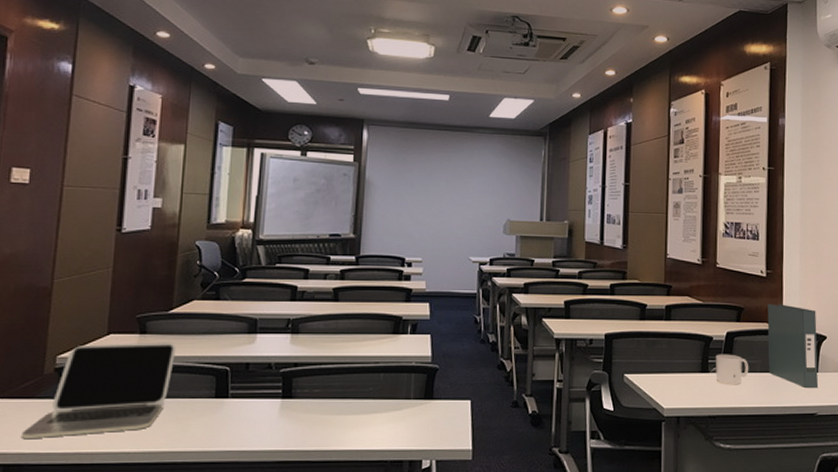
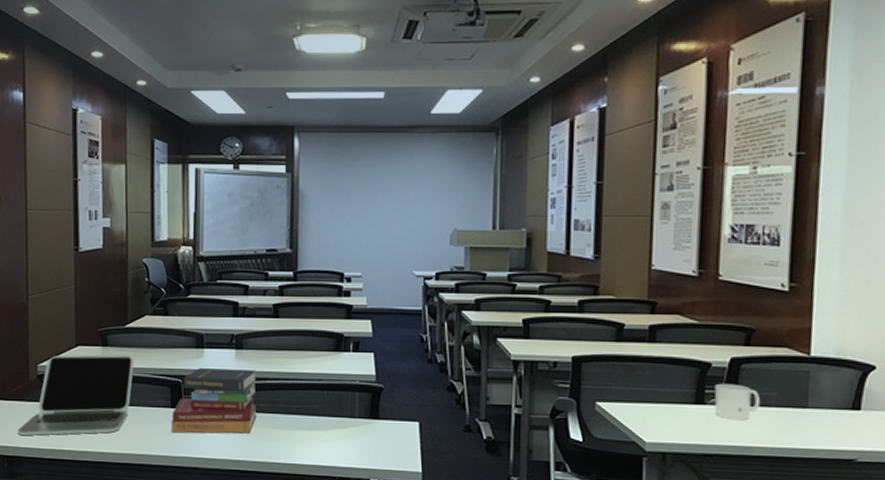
books: none [214,355,312,425] -> present [171,368,257,434]
binder: present [767,304,819,389] -> none [787,324,862,430]

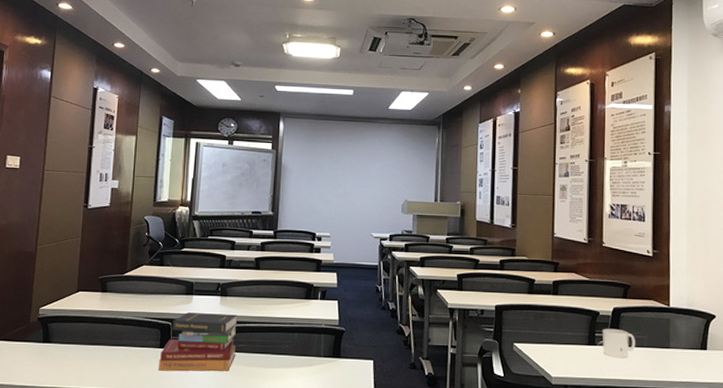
laptop: present [18,354,134,436] -> none [14,299,130,375]

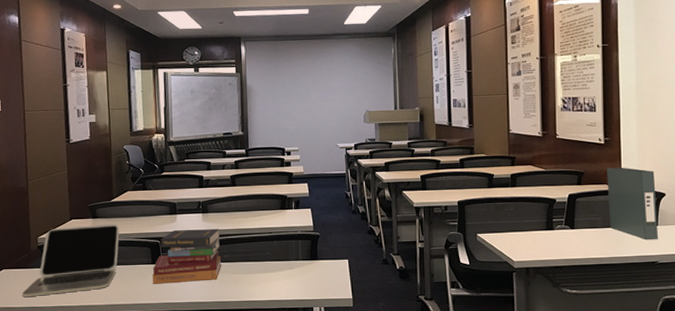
laptop: none [14,299,130,375] -> present [22,223,120,298]
mug: present [602,328,636,359] -> none [559,213,591,240]
binder: none [654,282,708,366] -> present [607,167,659,240]

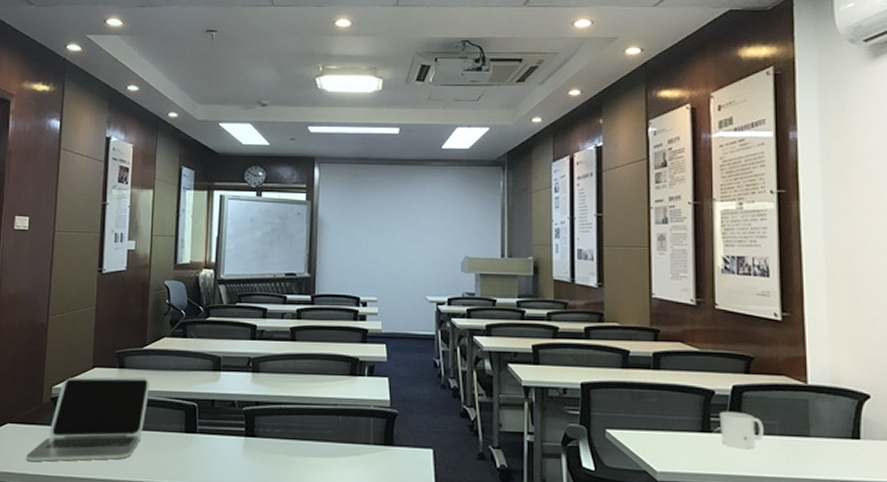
books: present [152,229,222,284] -> none [184,392,272,461]
mug: none [559,213,591,240] -> present [719,411,765,450]
binder: present [607,167,659,240] -> none [786,353,862,459]

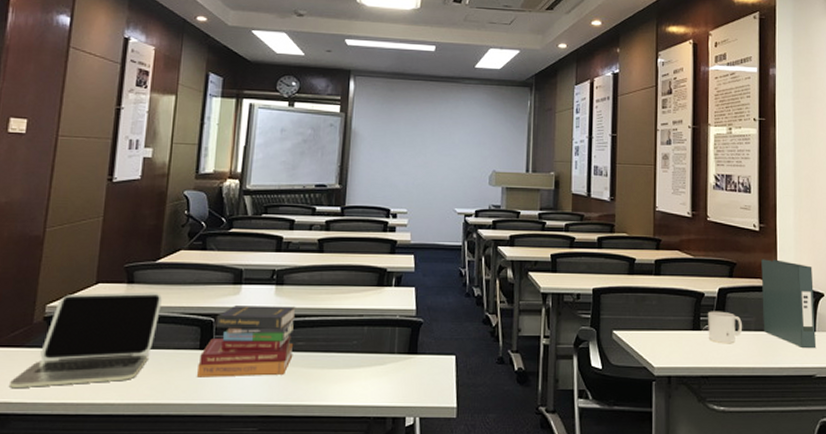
books: none [184,392,272,461] -> present [197,306,296,377]
binder: none [786,353,862,459] -> present [761,259,817,349]

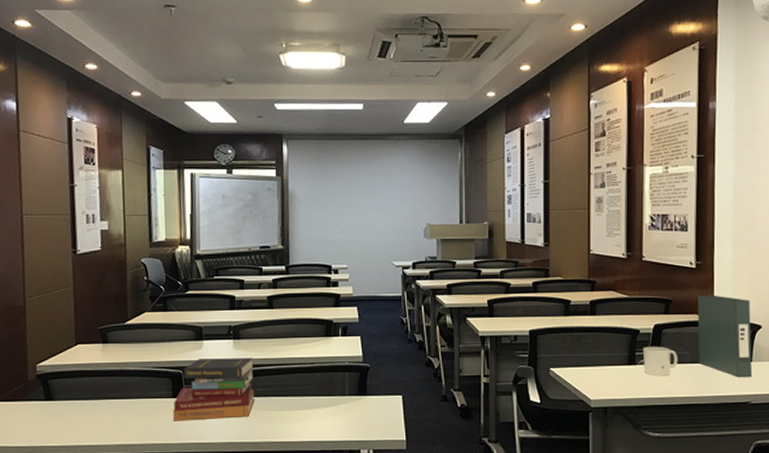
laptop: present [10,291,163,389] -> none [17,349,135,435]

